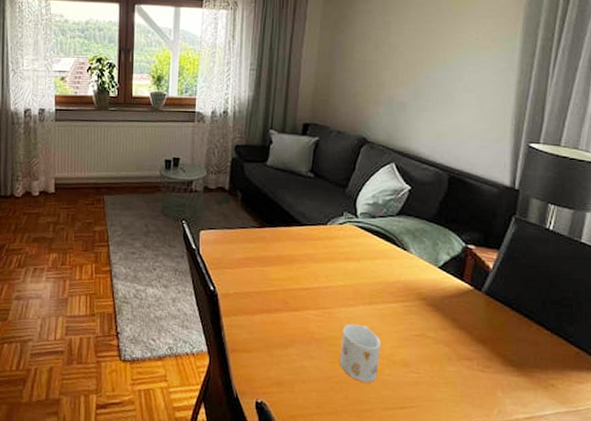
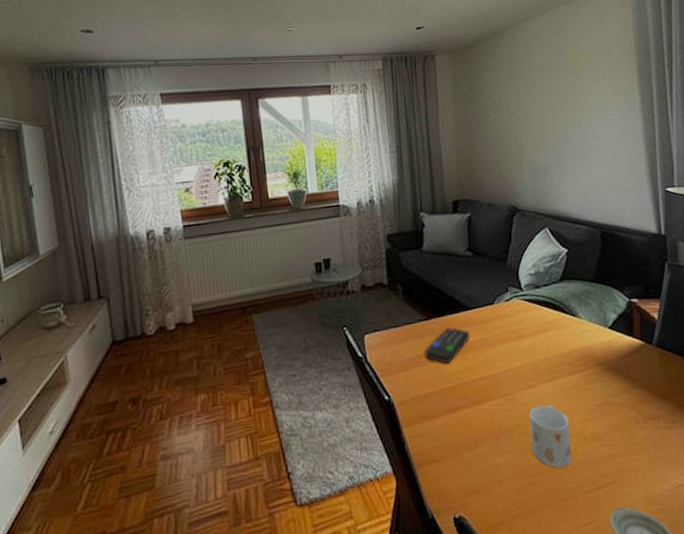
remote control: none [253,238,299,271] -> present [425,327,470,365]

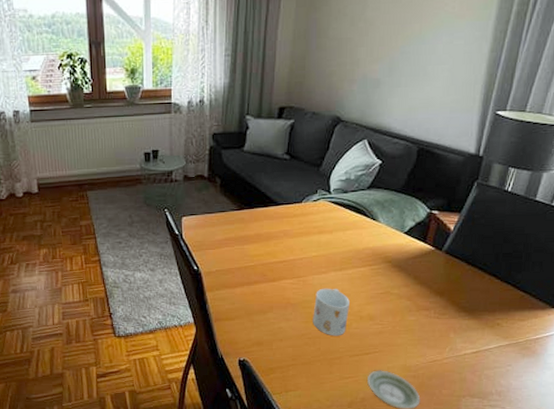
remote control: present [425,327,470,365] -> none [233,218,276,248]

